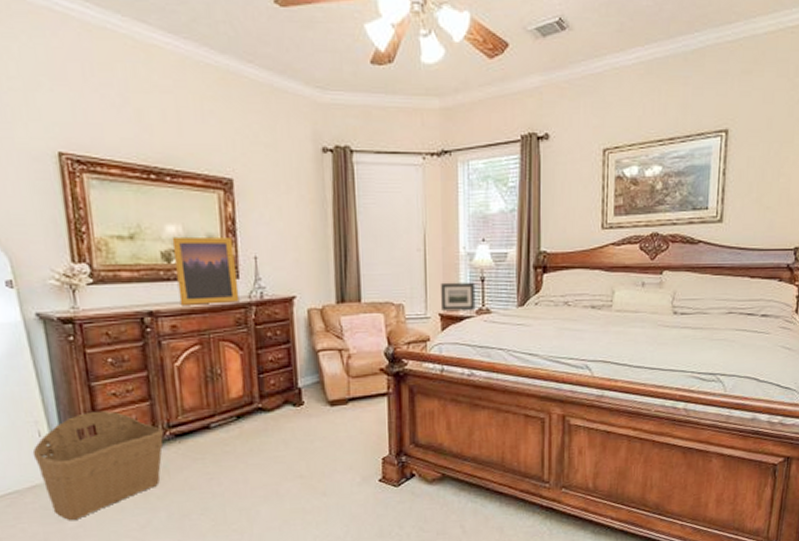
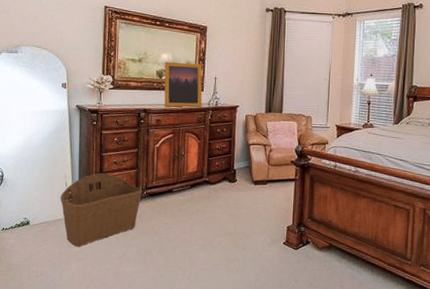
picture frame: present [441,282,476,312] -> none [338,103,364,125]

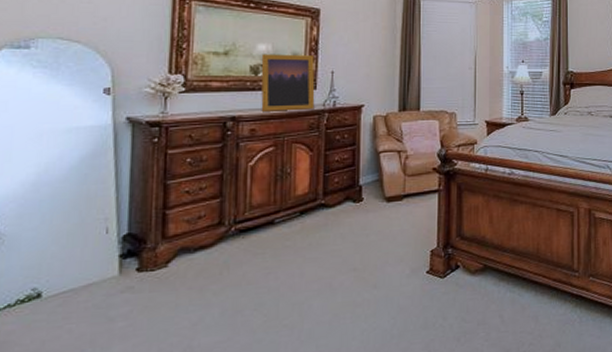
wicker basket: present [60,173,143,246] -> none [96,207,230,319]

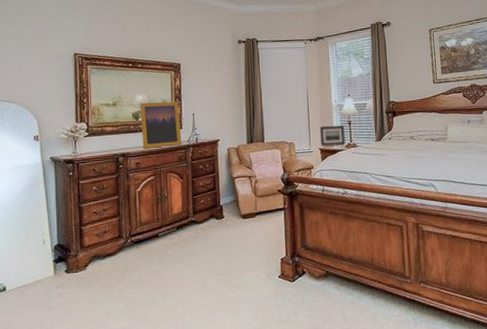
picture frame: none [488,95,516,119] -> present [320,125,346,147]

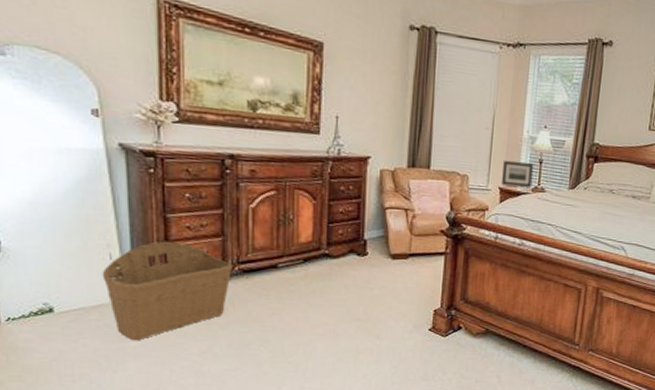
wicker basket: none [38,224,127,308] -> present [102,241,233,340]
picture frame: present [140,102,182,149] -> none [259,88,318,156]

